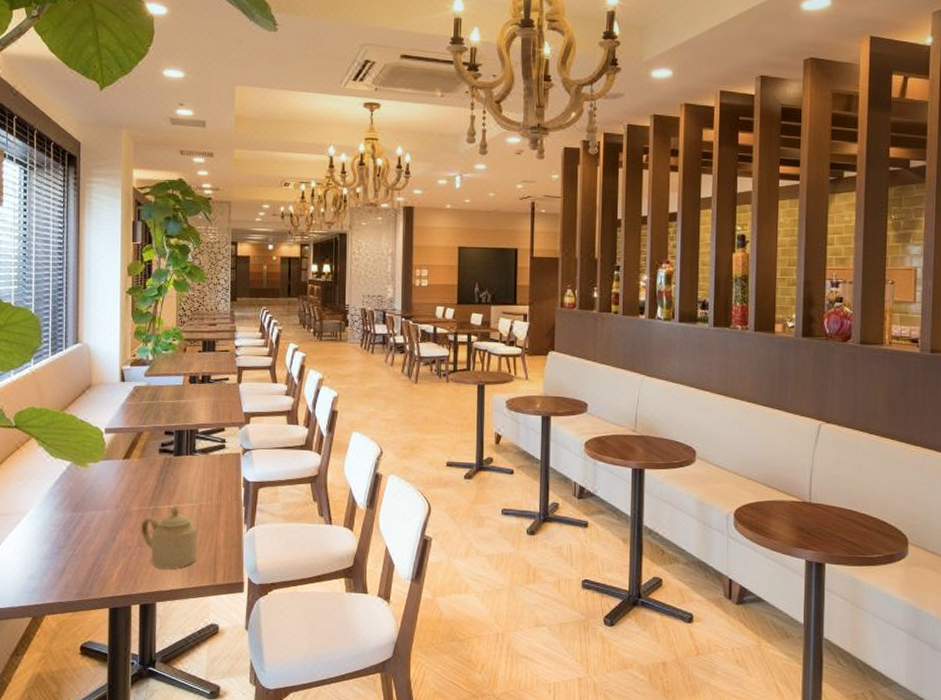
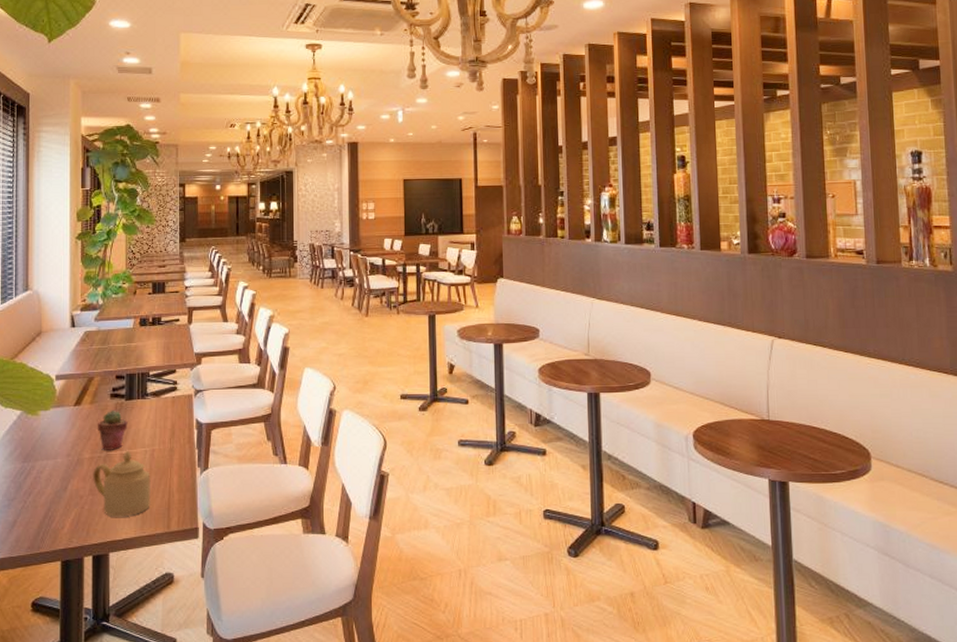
potted succulent: none [145,466,176,505] -> present [97,411,128,451]

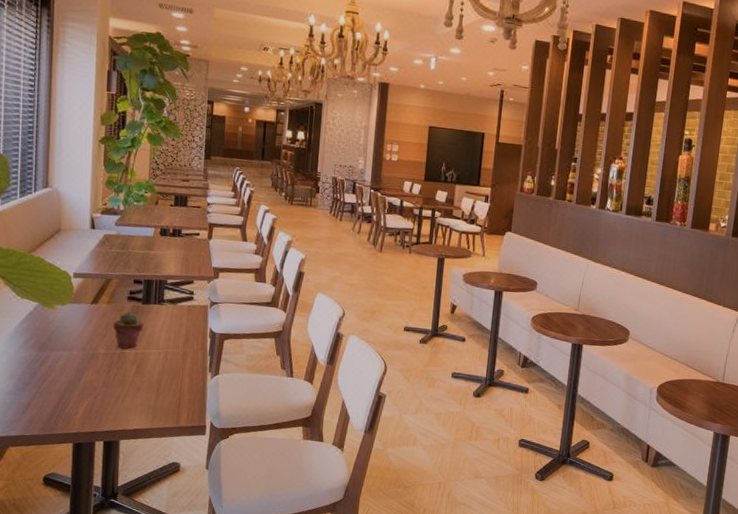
sugar bowl: present [93,451,151,517] -> none [107,351,163,410]

